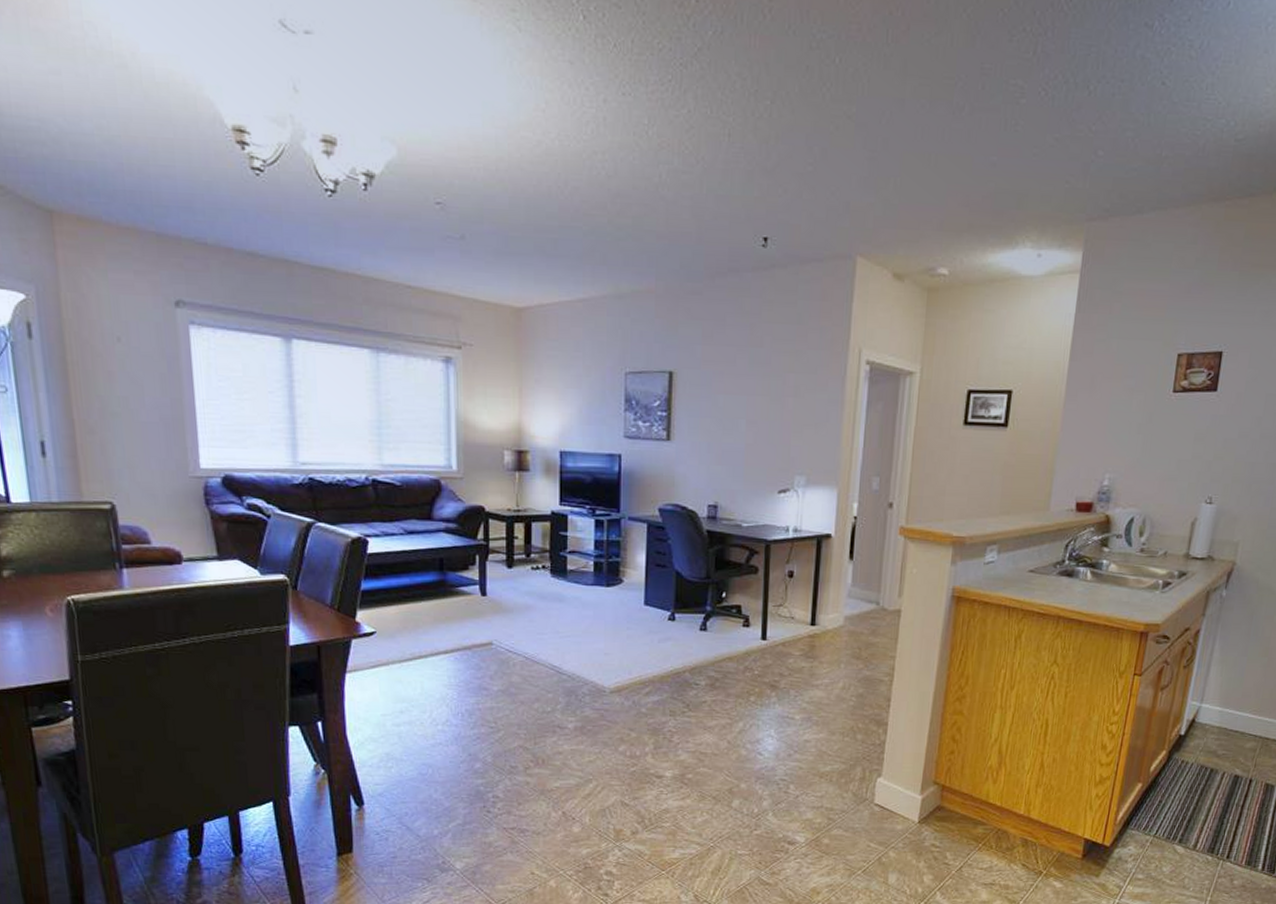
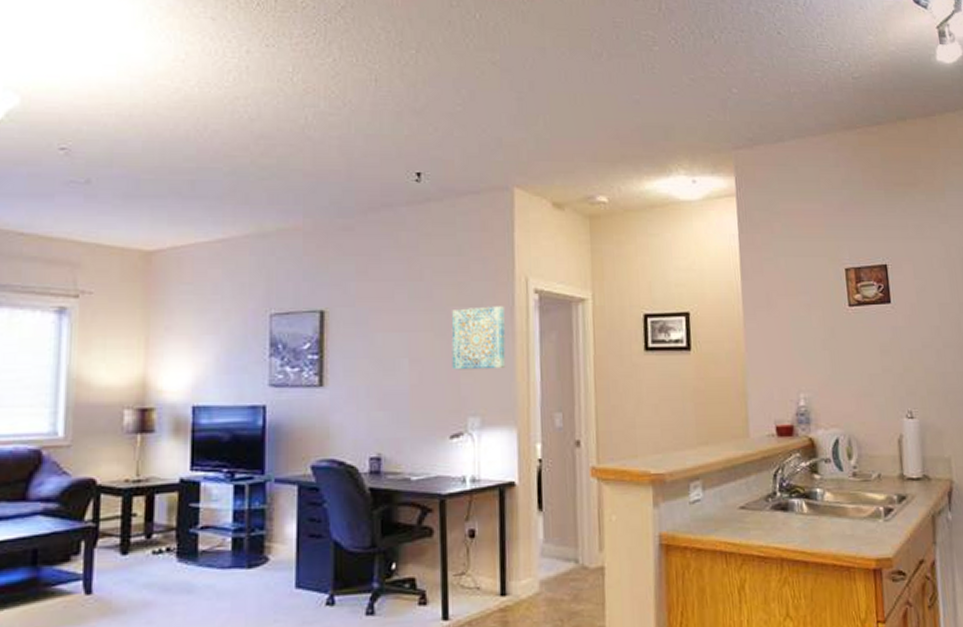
wall art: none [784,375,837,434] -> present [451,306,506,370]

